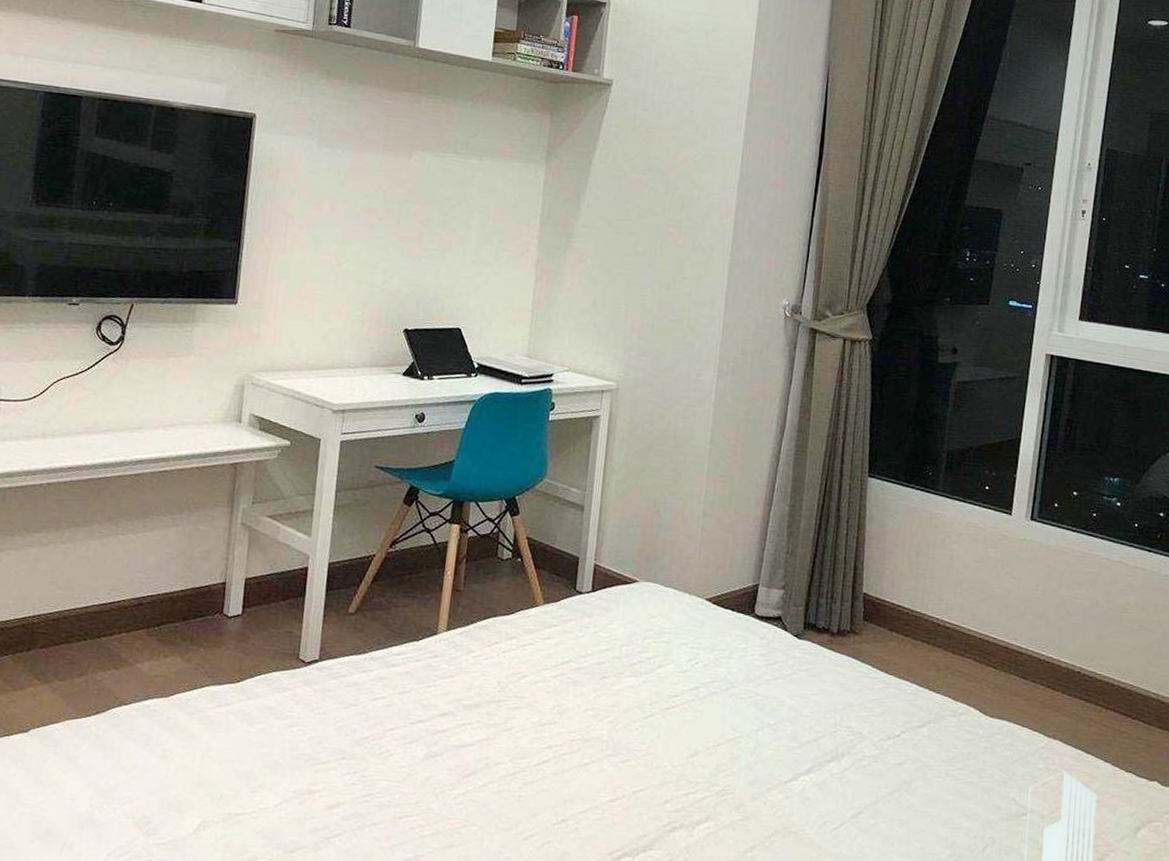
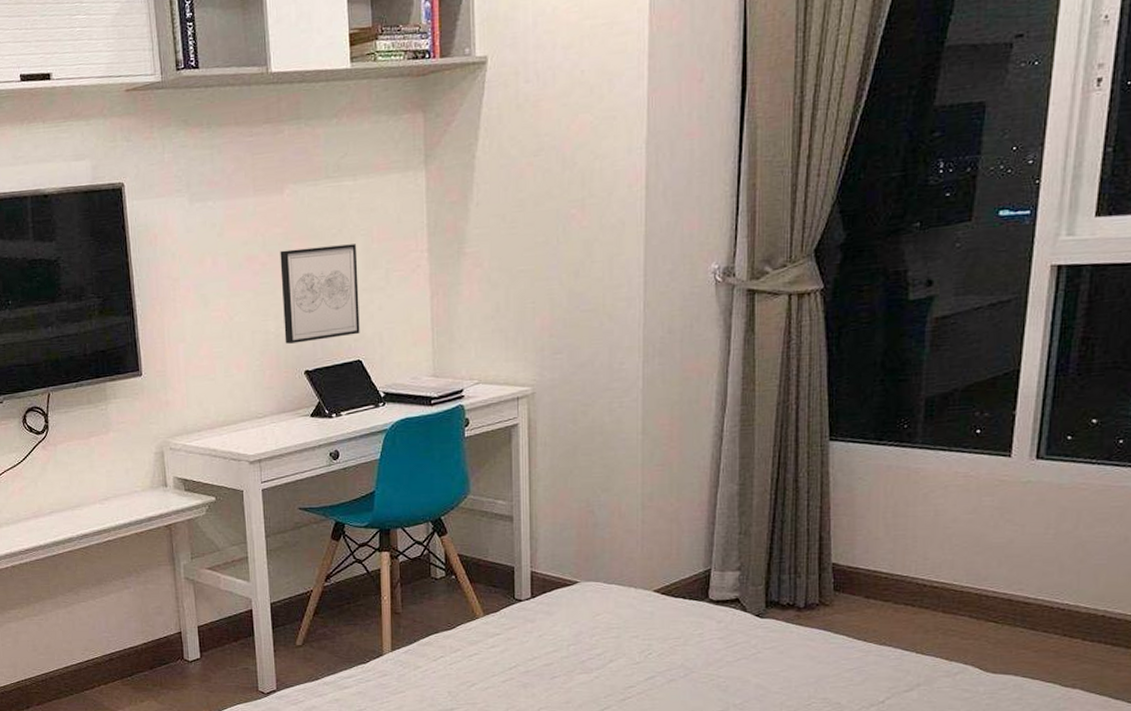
wall art: none [389,210,473,304] -> present [280,244,360,344]

